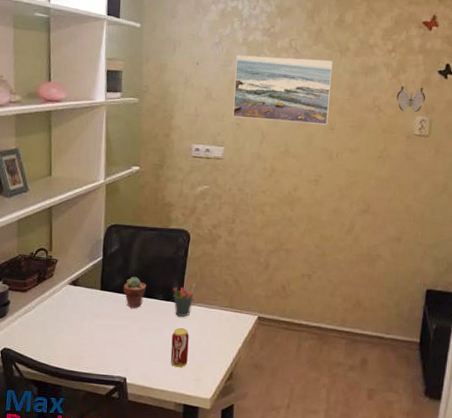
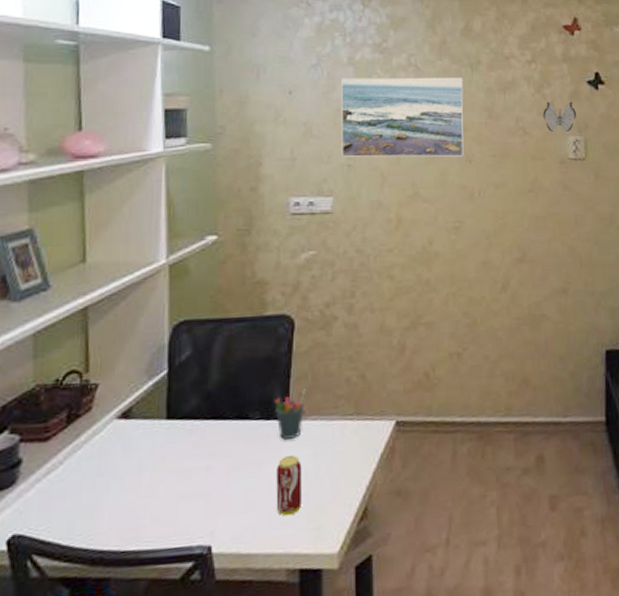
potted succulent: present [123,277,146,308] -> none [200,392,235,439]

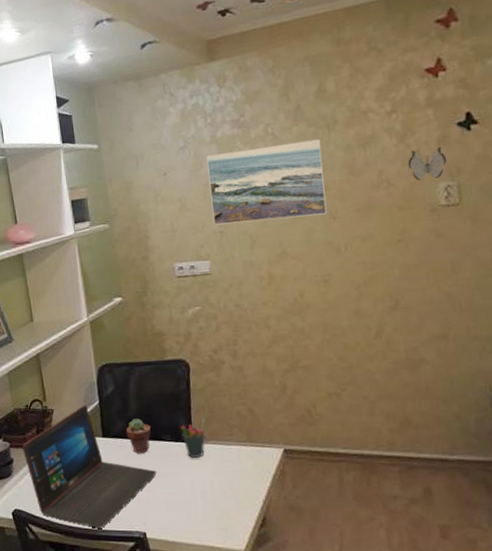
laptop: none [39,376,237,549] -> present [22,405,157,528]
potted succulent: none [200,392,235,439] -> present [126,419,151,454]
beverage can: present [276,455,302,516] -> none [188,471,211,517]

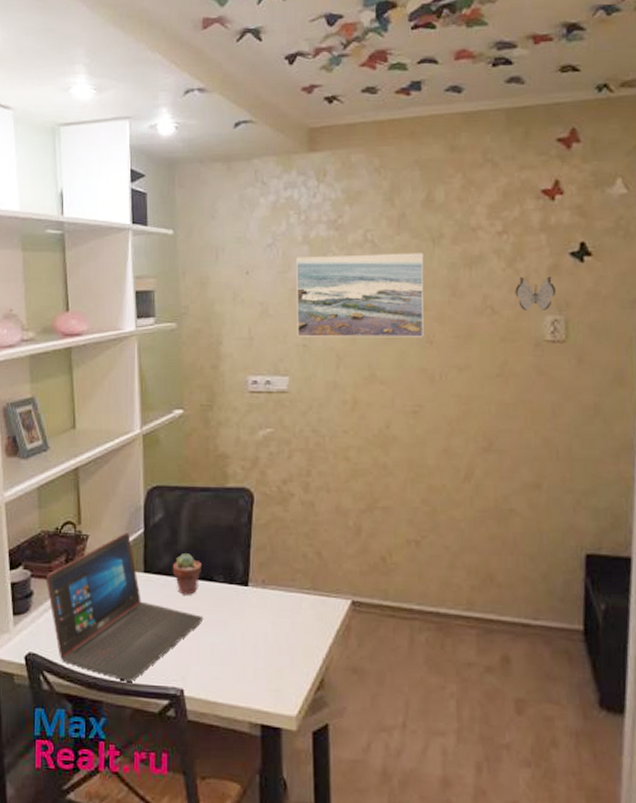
pen holder: present [180,419,205,459] -> none [236,559,264,605]

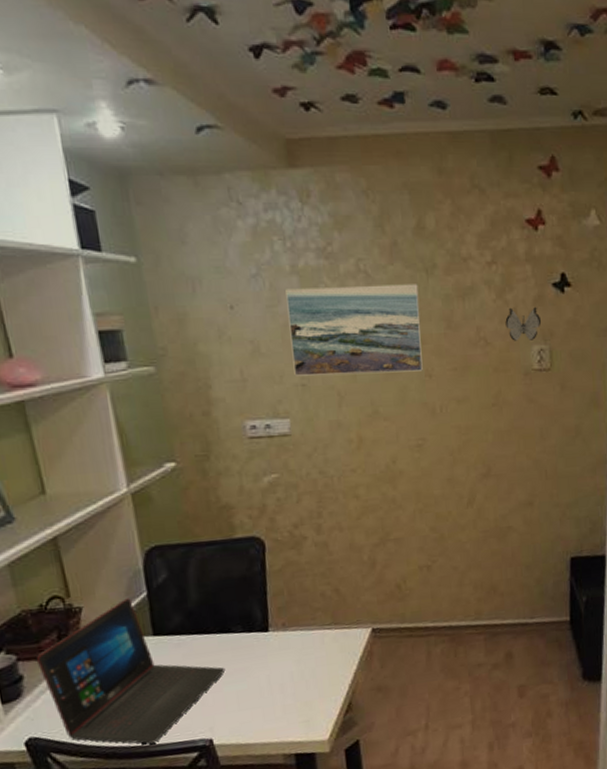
potted succulent: present [172,553,201,595] -> none [184,609,217,651]

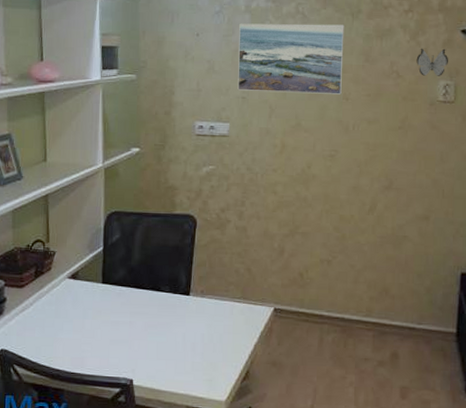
laptop: present [35,598,226,744] -> none [17,250,152,373]

